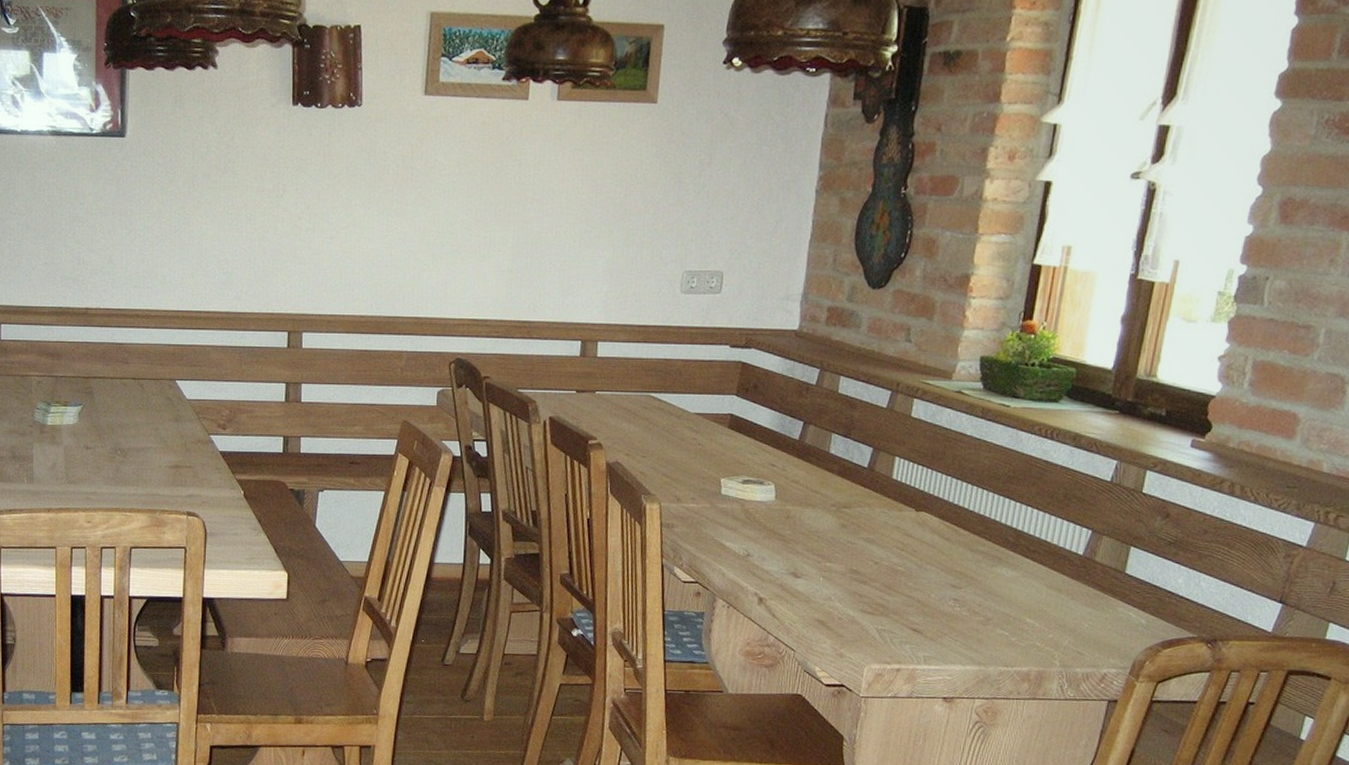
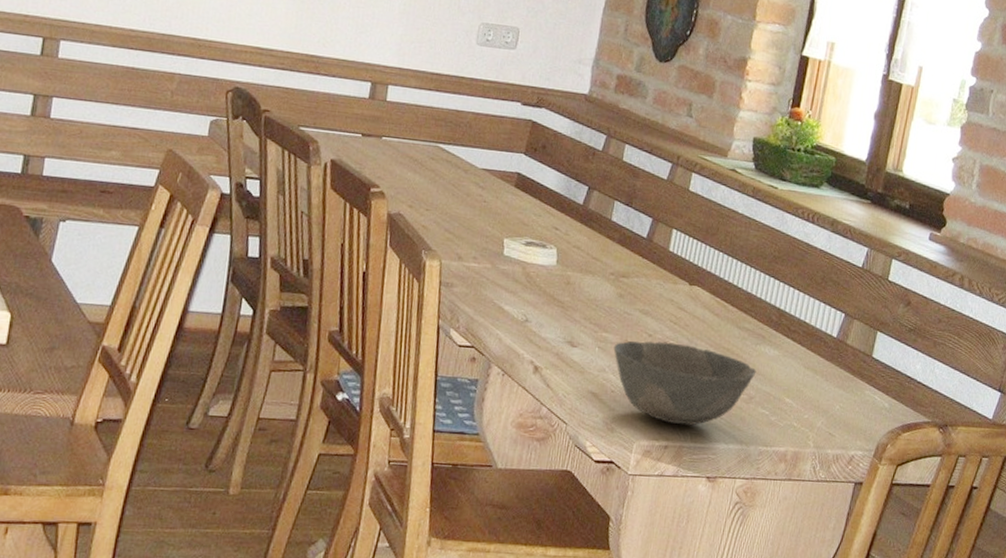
bowl: none [838,568,993,649] -> present [613,340,757,426]

